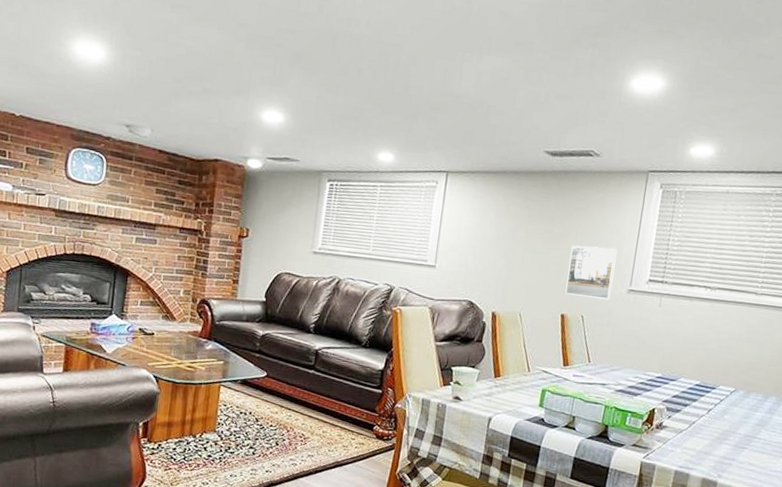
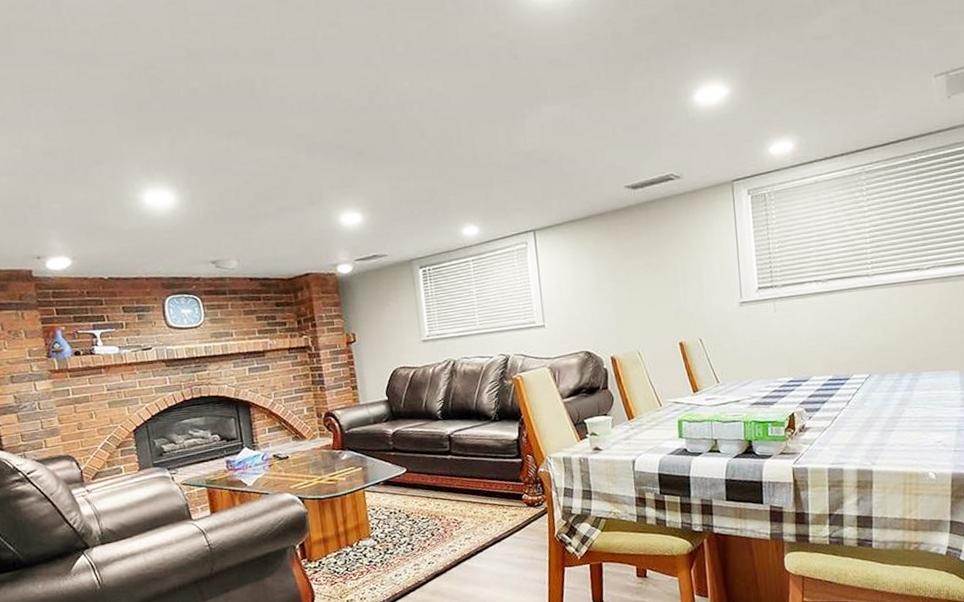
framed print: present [565,245,617,301] -> none [673,264,724,322]

